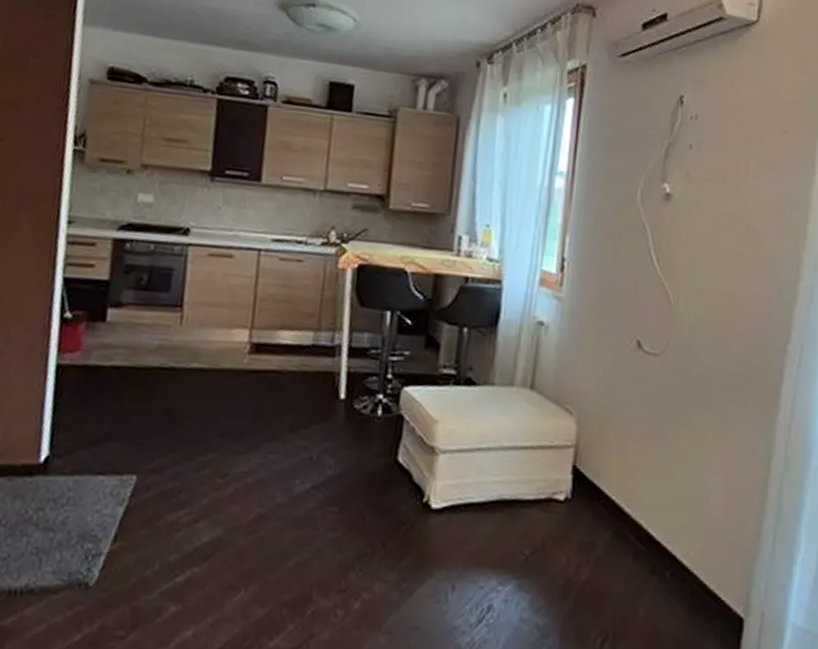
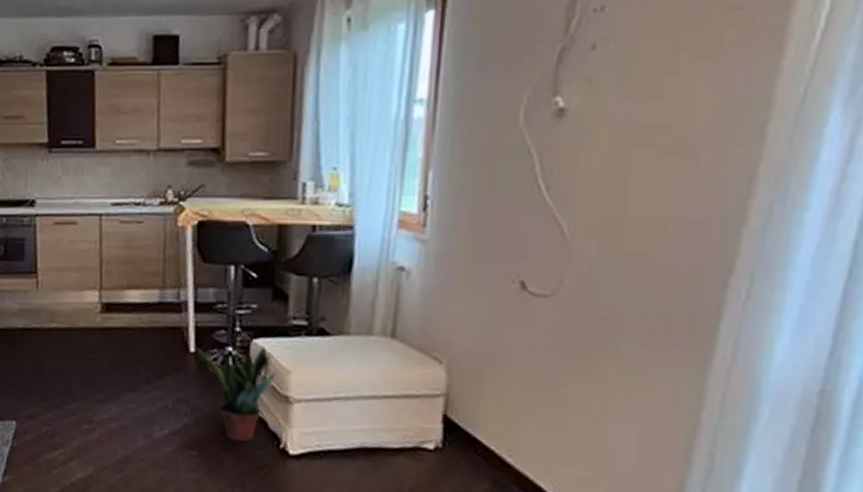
potted plant: none [346,375,425,496] -> present [195,328,278,442]

